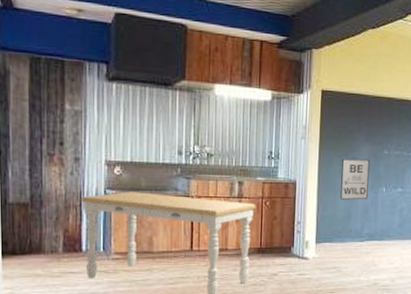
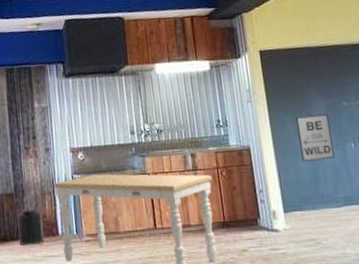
trash can: none [31,213,64,261] -> present [17,201,44,246]

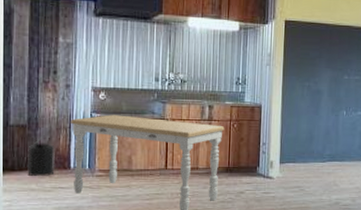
wall art: present [296,113,335,162] -> none [303,83,331,123]

